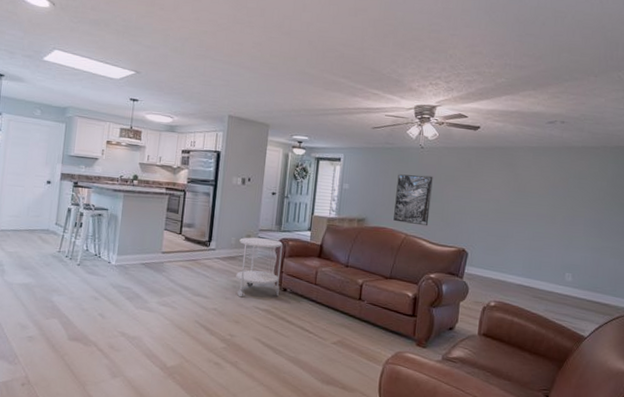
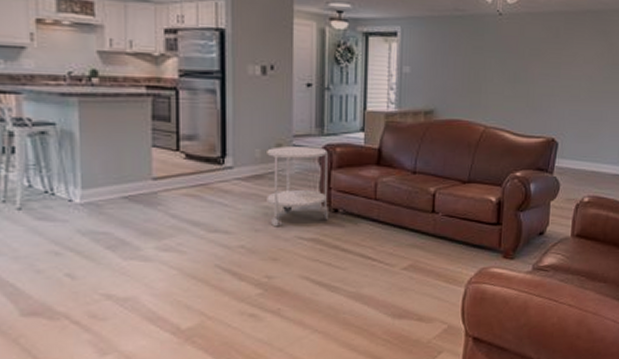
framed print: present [393,174,433,226] -> none [469,50,515,114]

